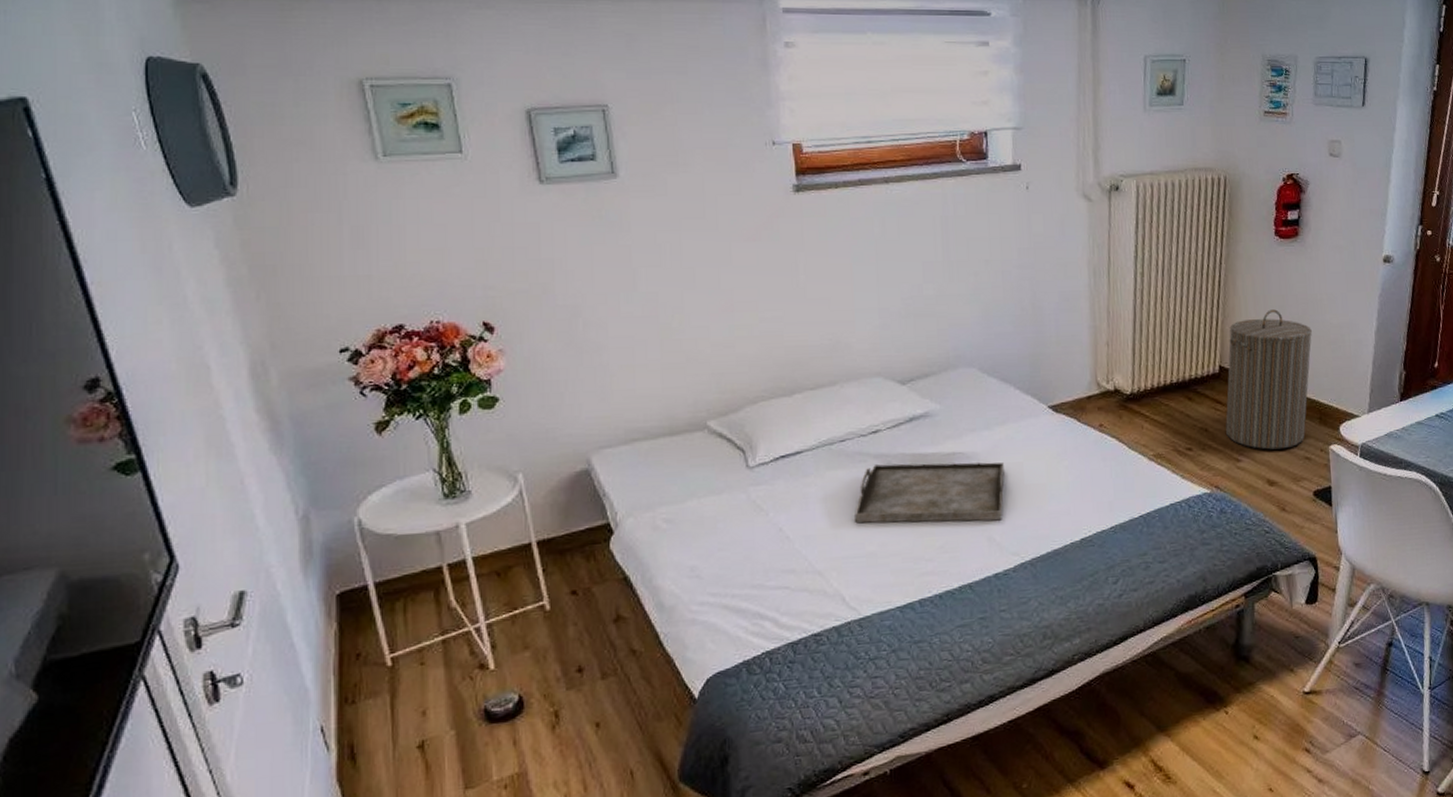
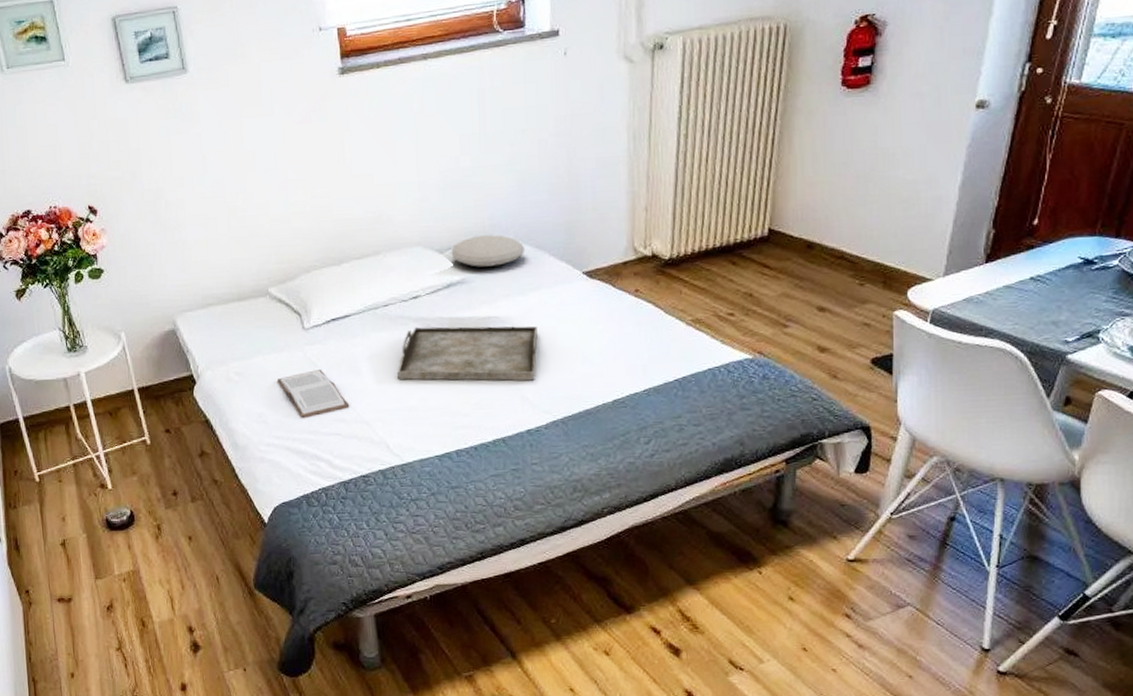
book: none [714,514,800,572] -> present [276,370,350,419]
cushion: none [913,366,990,400] -> present [451,234,524,267]
laundry hamper: present [1225,309,1312,450] -> none [773,167,880,315]

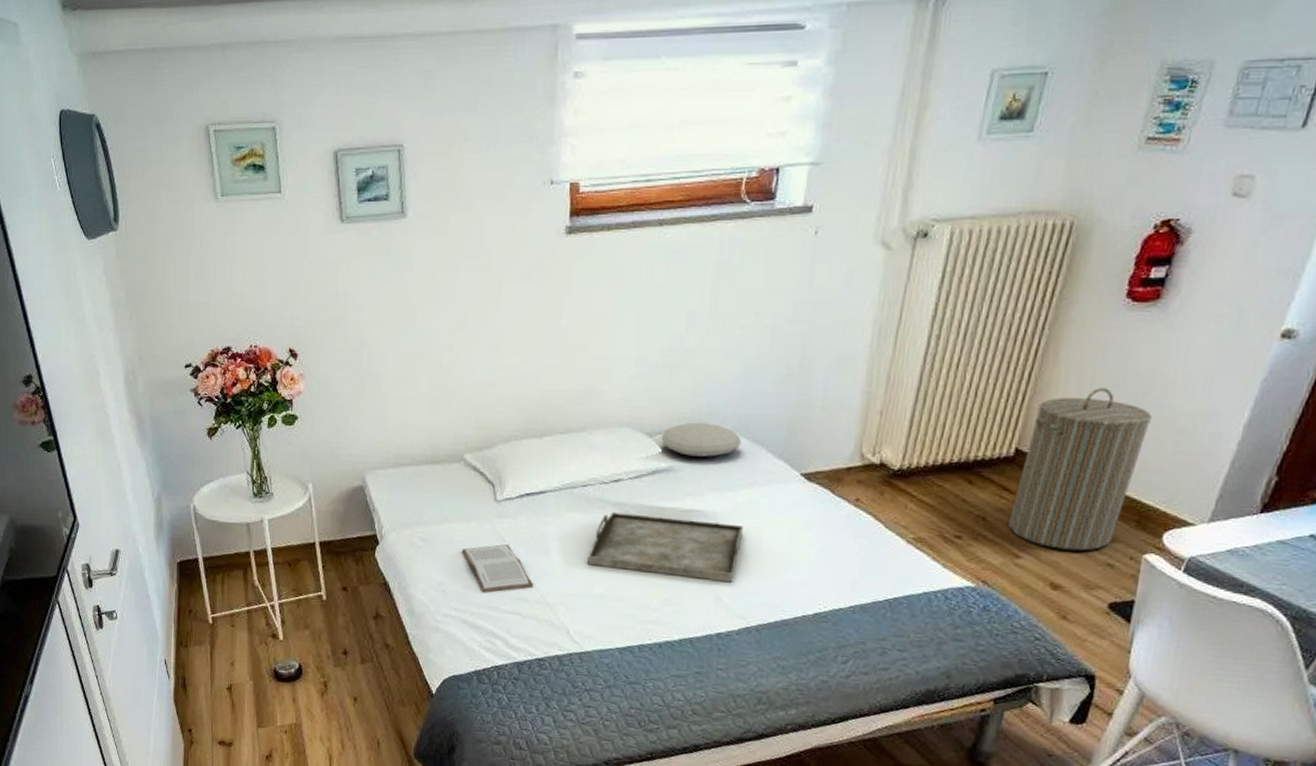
laundry hamper: none [773,167,880,315] -> present [1008,388,1152,551]

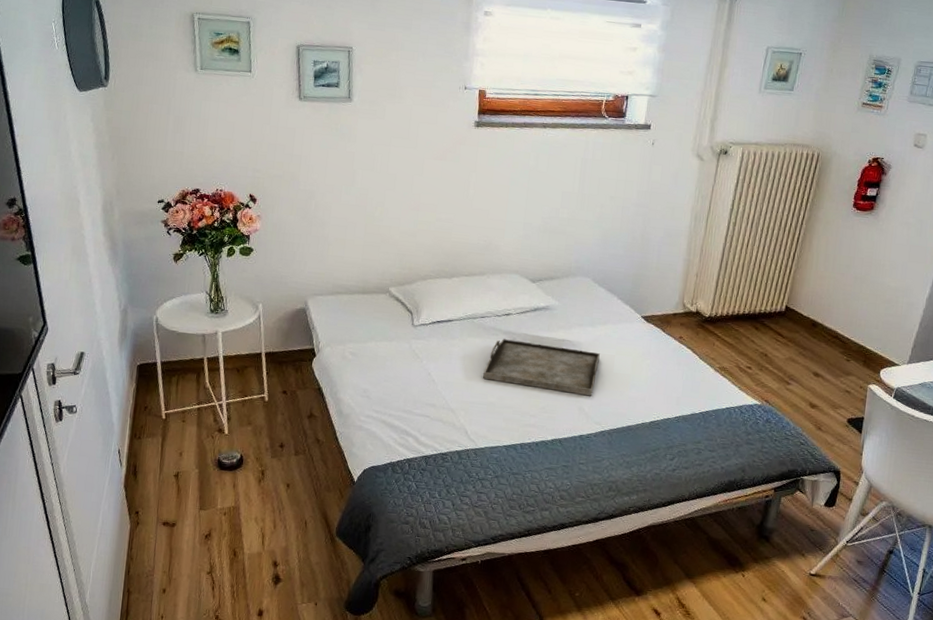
book: present [461,544,534,593] -> none [383,360,441,399]
cushion: present [661,422,741,457] -> none [541,273,599,300]
laundry hamper: present [1008,388,1152,551] -> none [782,267,871,381]

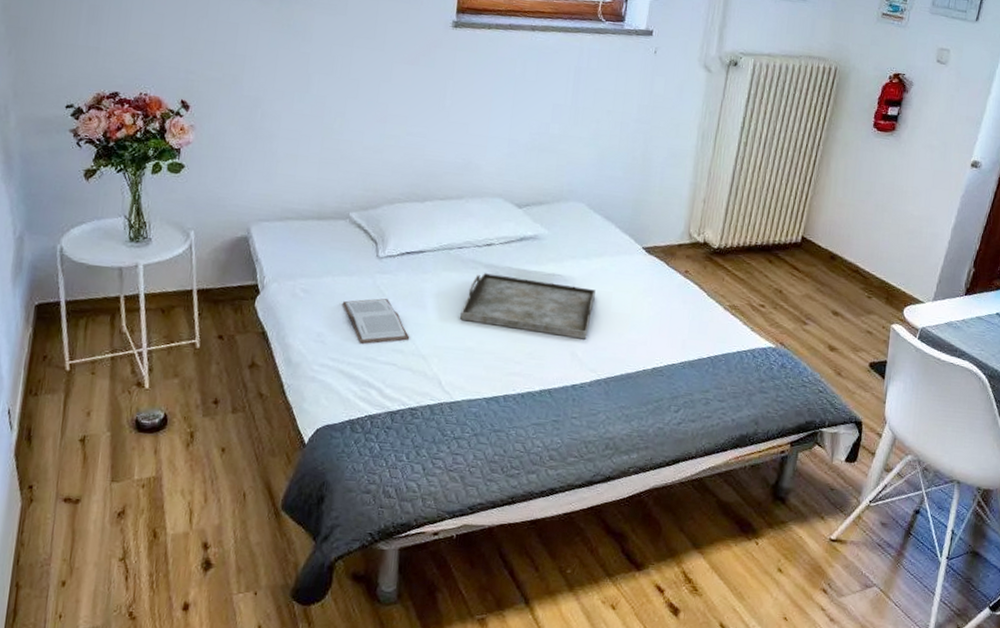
book: none [383,360,441,399] -> present [342,298,410,345]

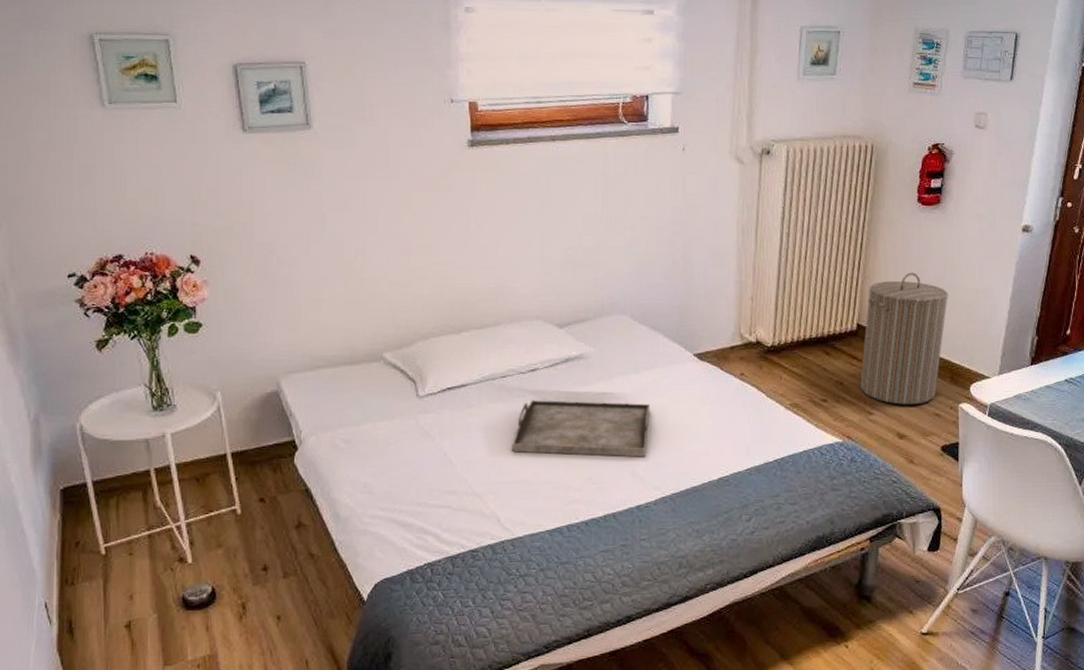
book: present [342,298,410,345] -> none [386,439,462,490]
laundry hamper: none [798,193,893,320] -> present [860,272,948,405]

